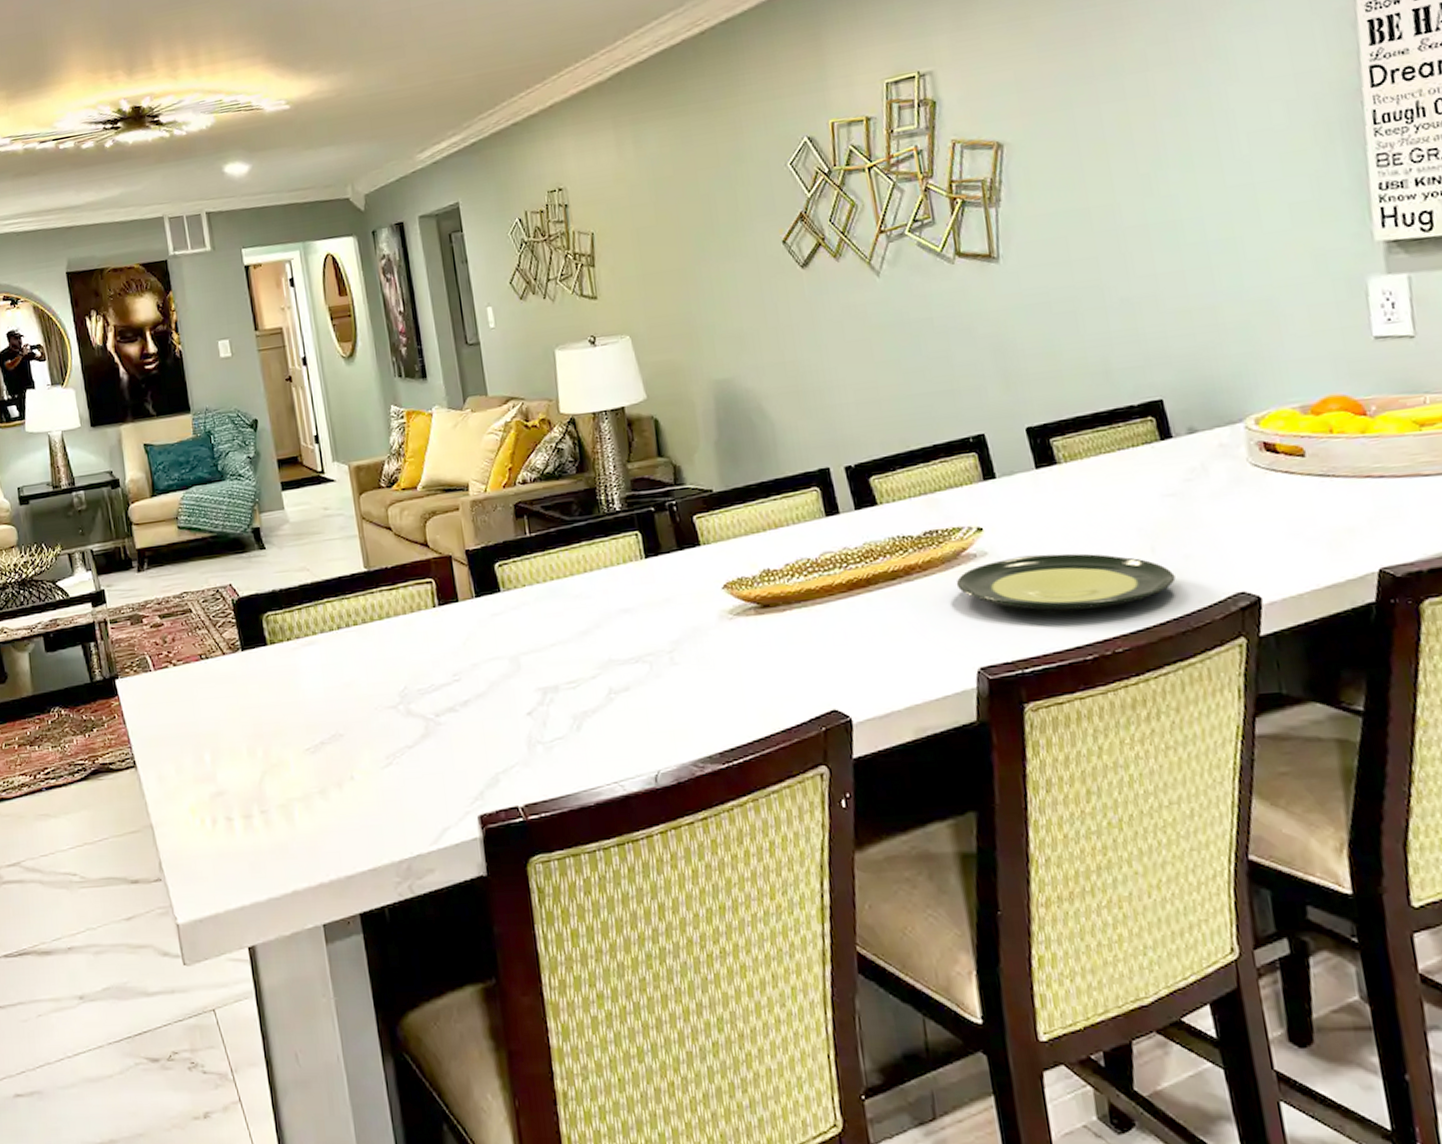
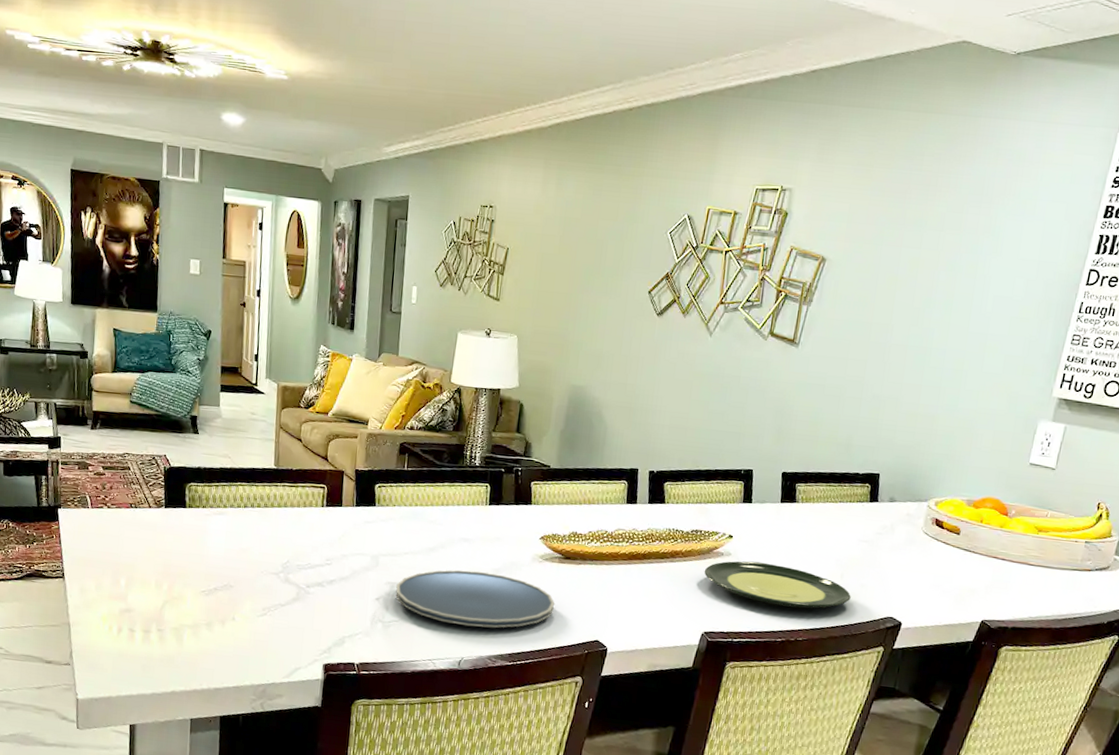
plate: none [550,647,765,727] -> present [396,570,555,628]

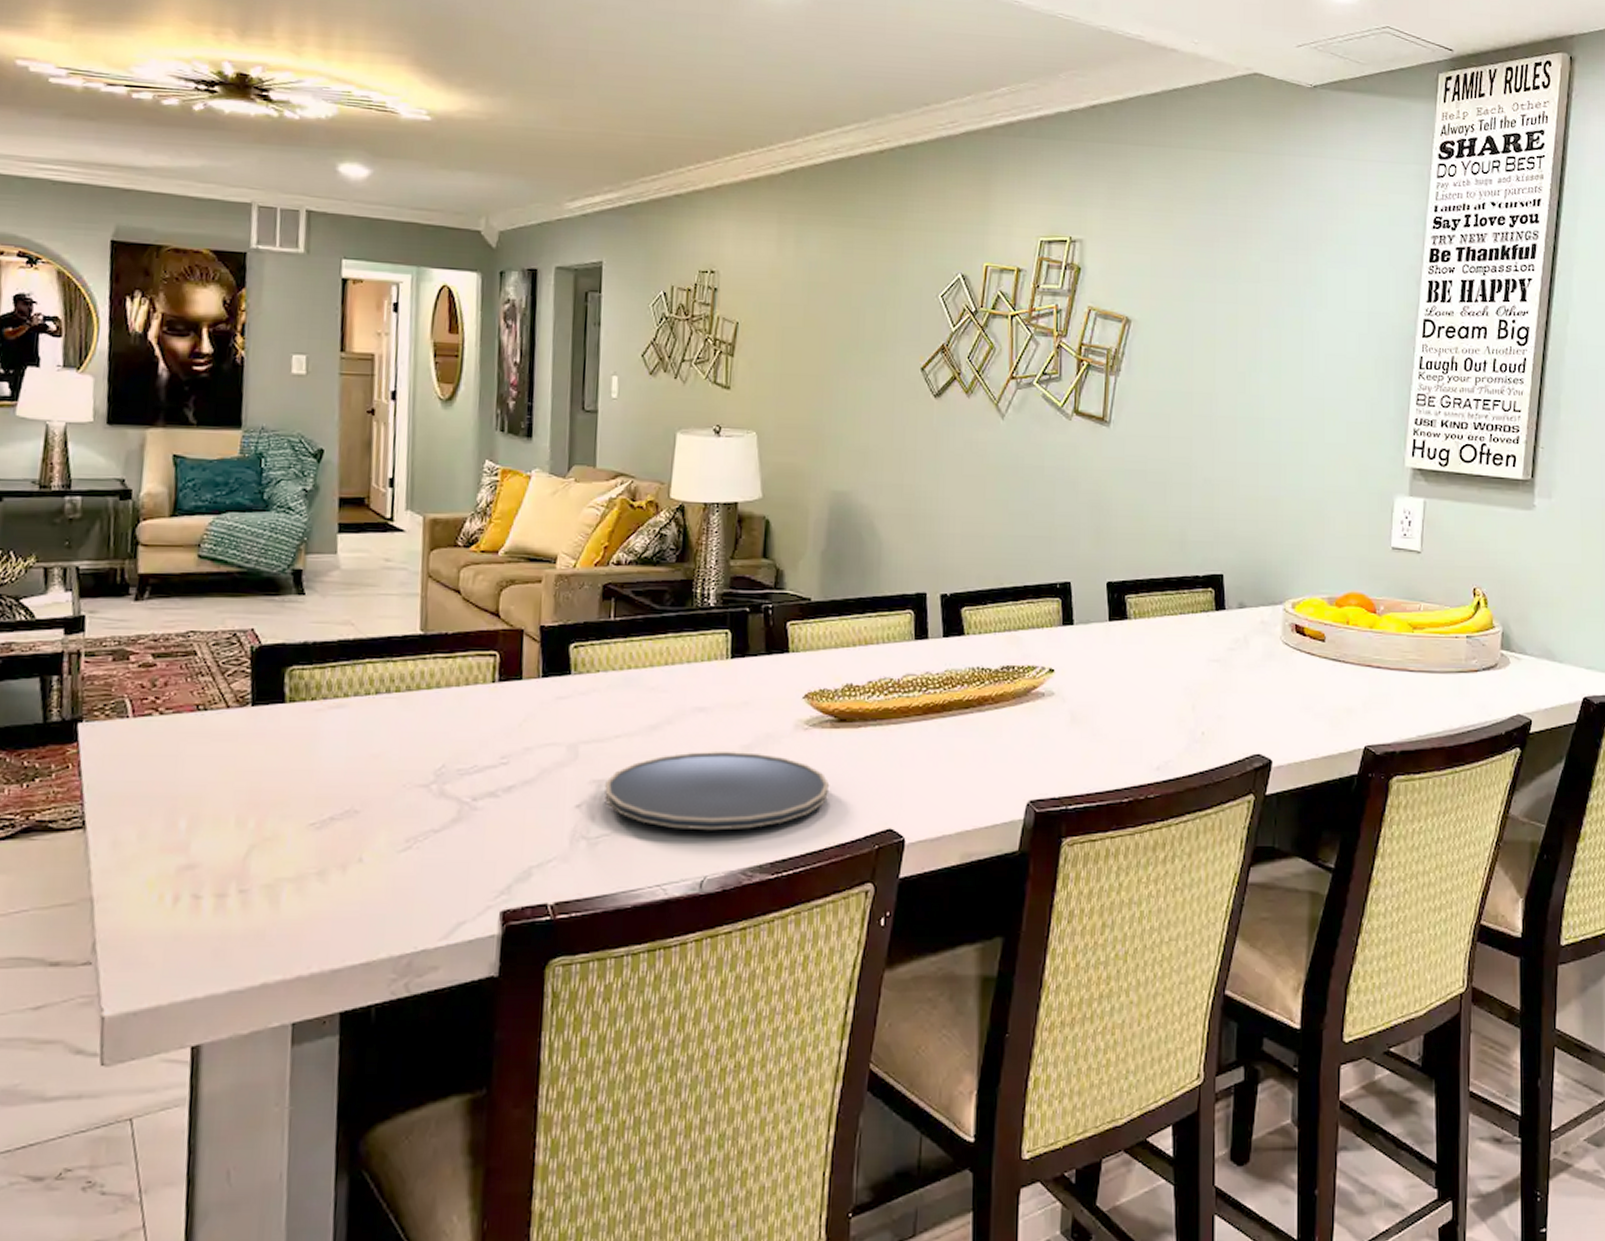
plate: present [704,561,851,609] -> none [1022,700,1207,755]

